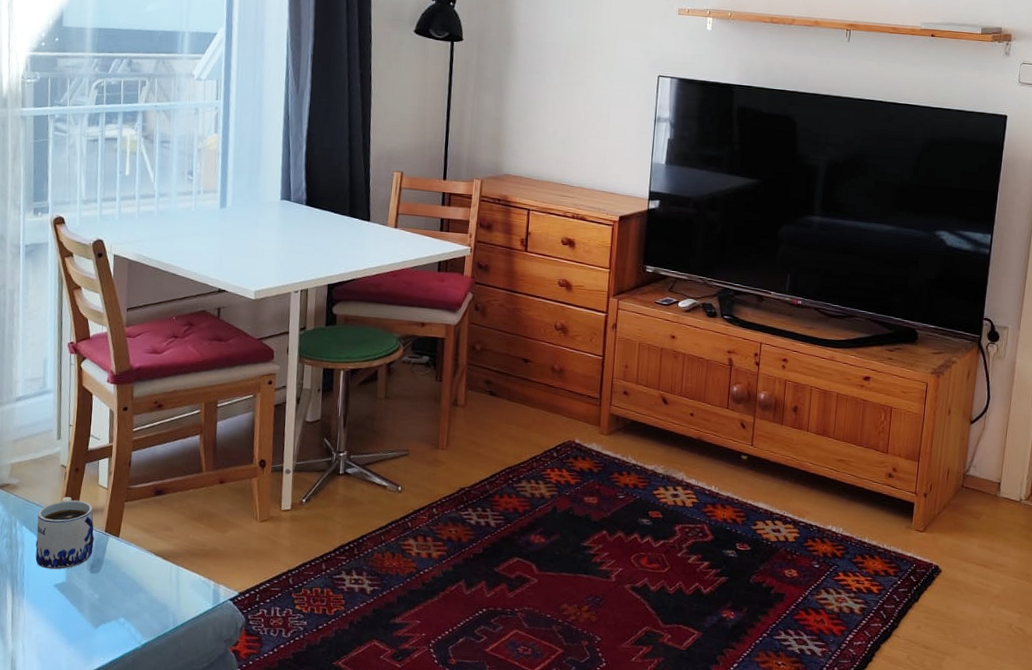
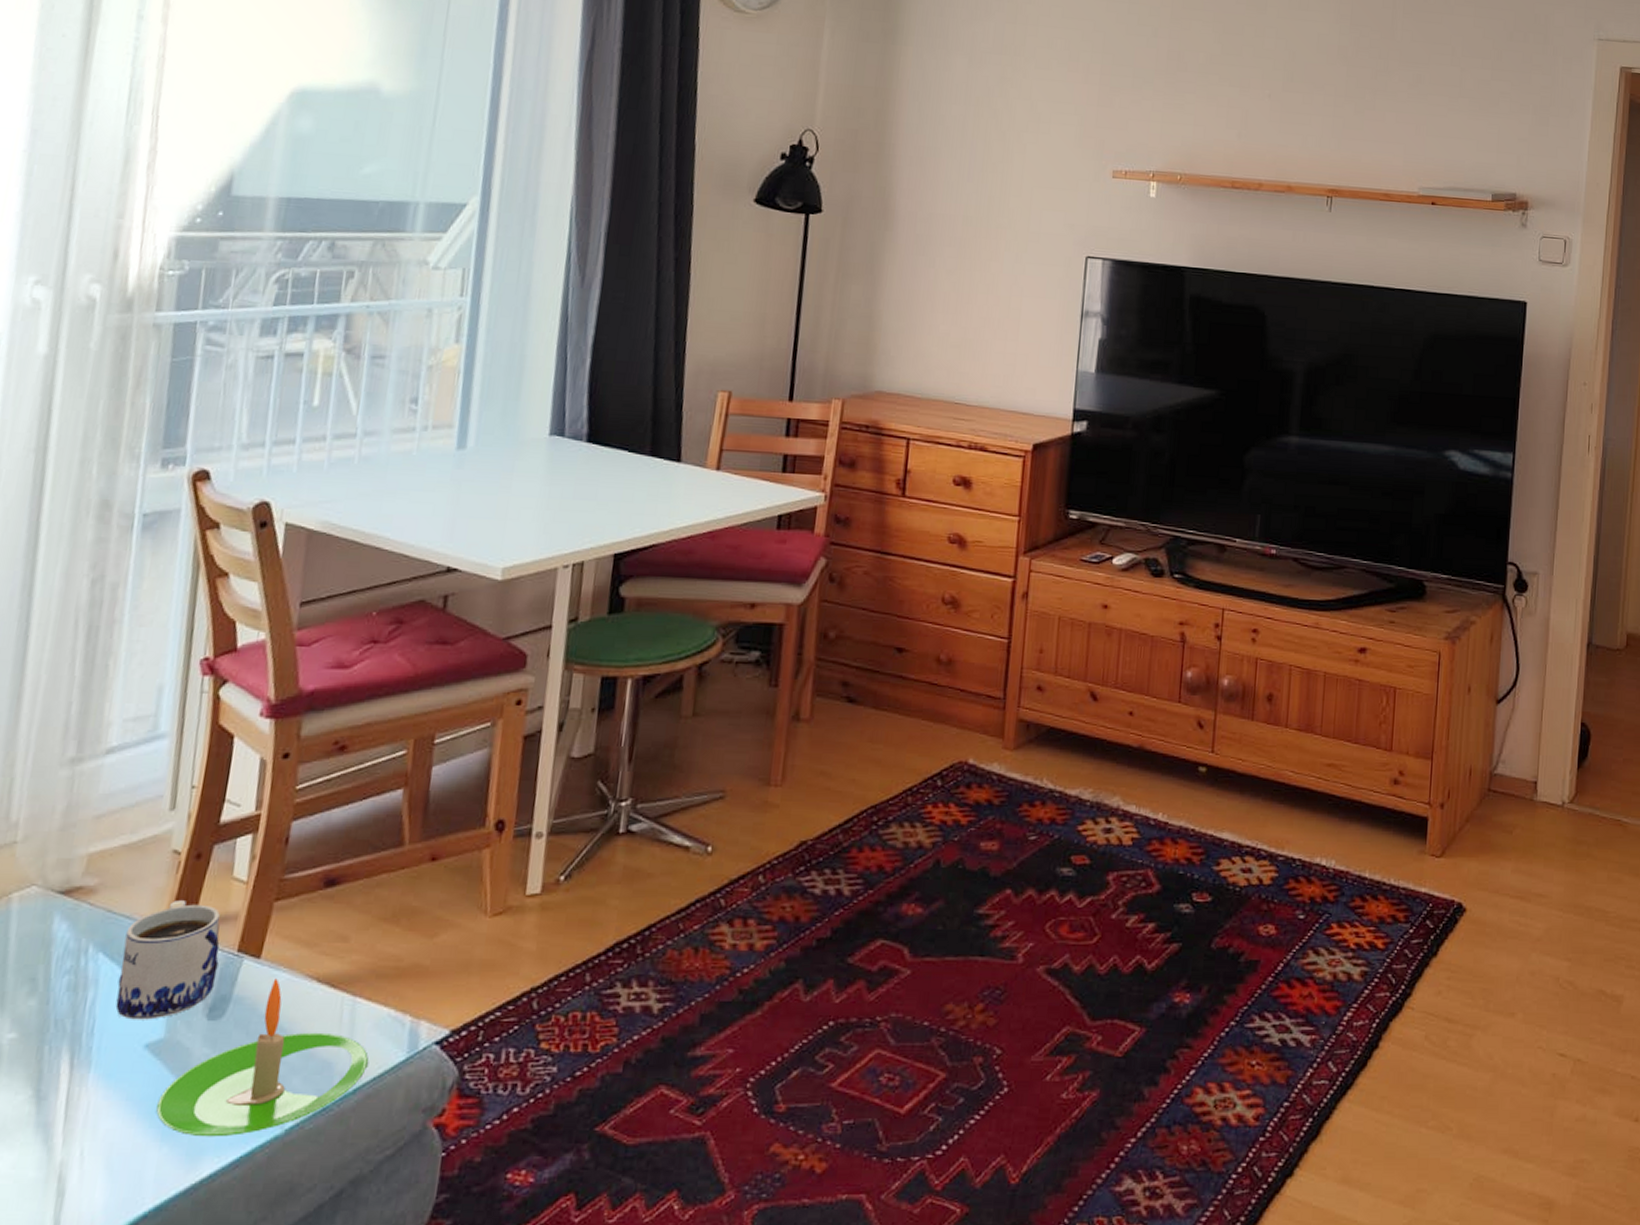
candle: none [65,550,189,645] -> present [156,978,368,1137]

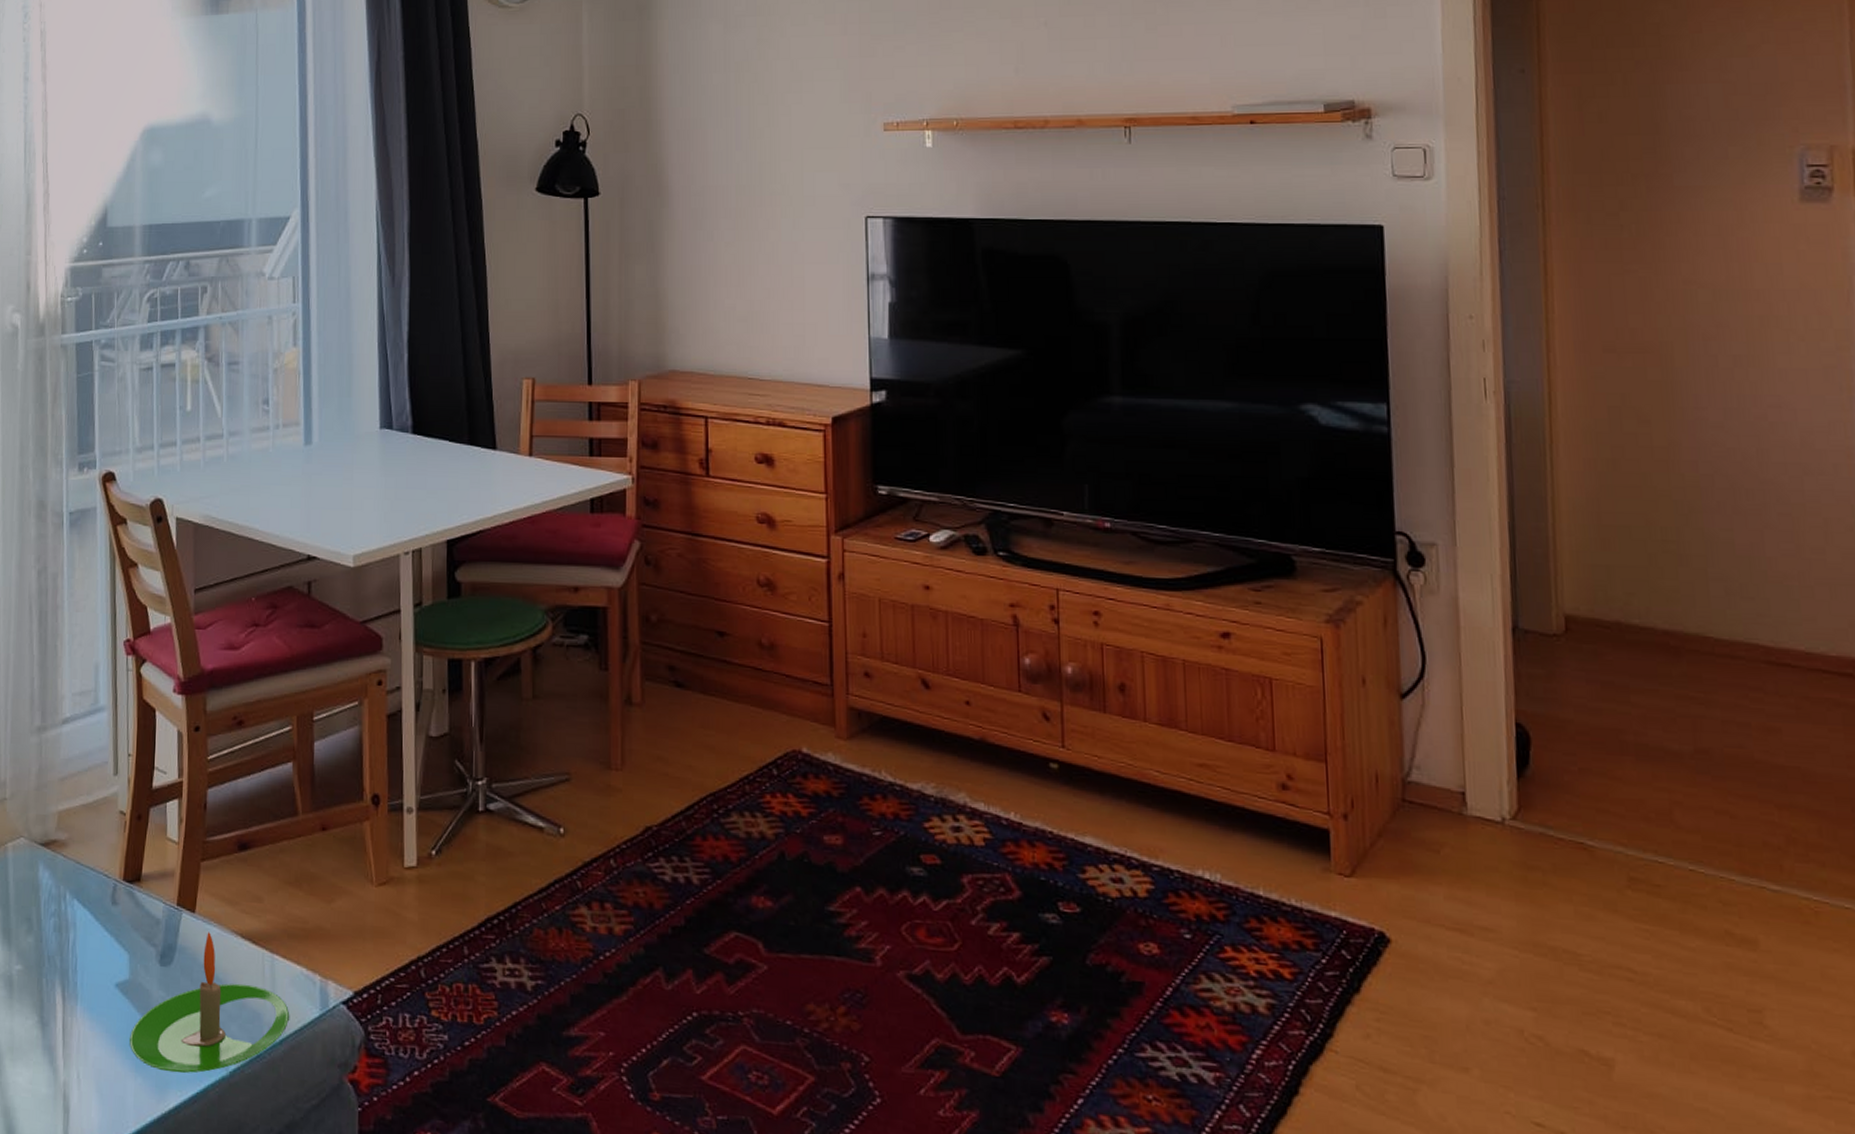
mug: present [115,900,220,1020] -> none [90,856,164,962]

